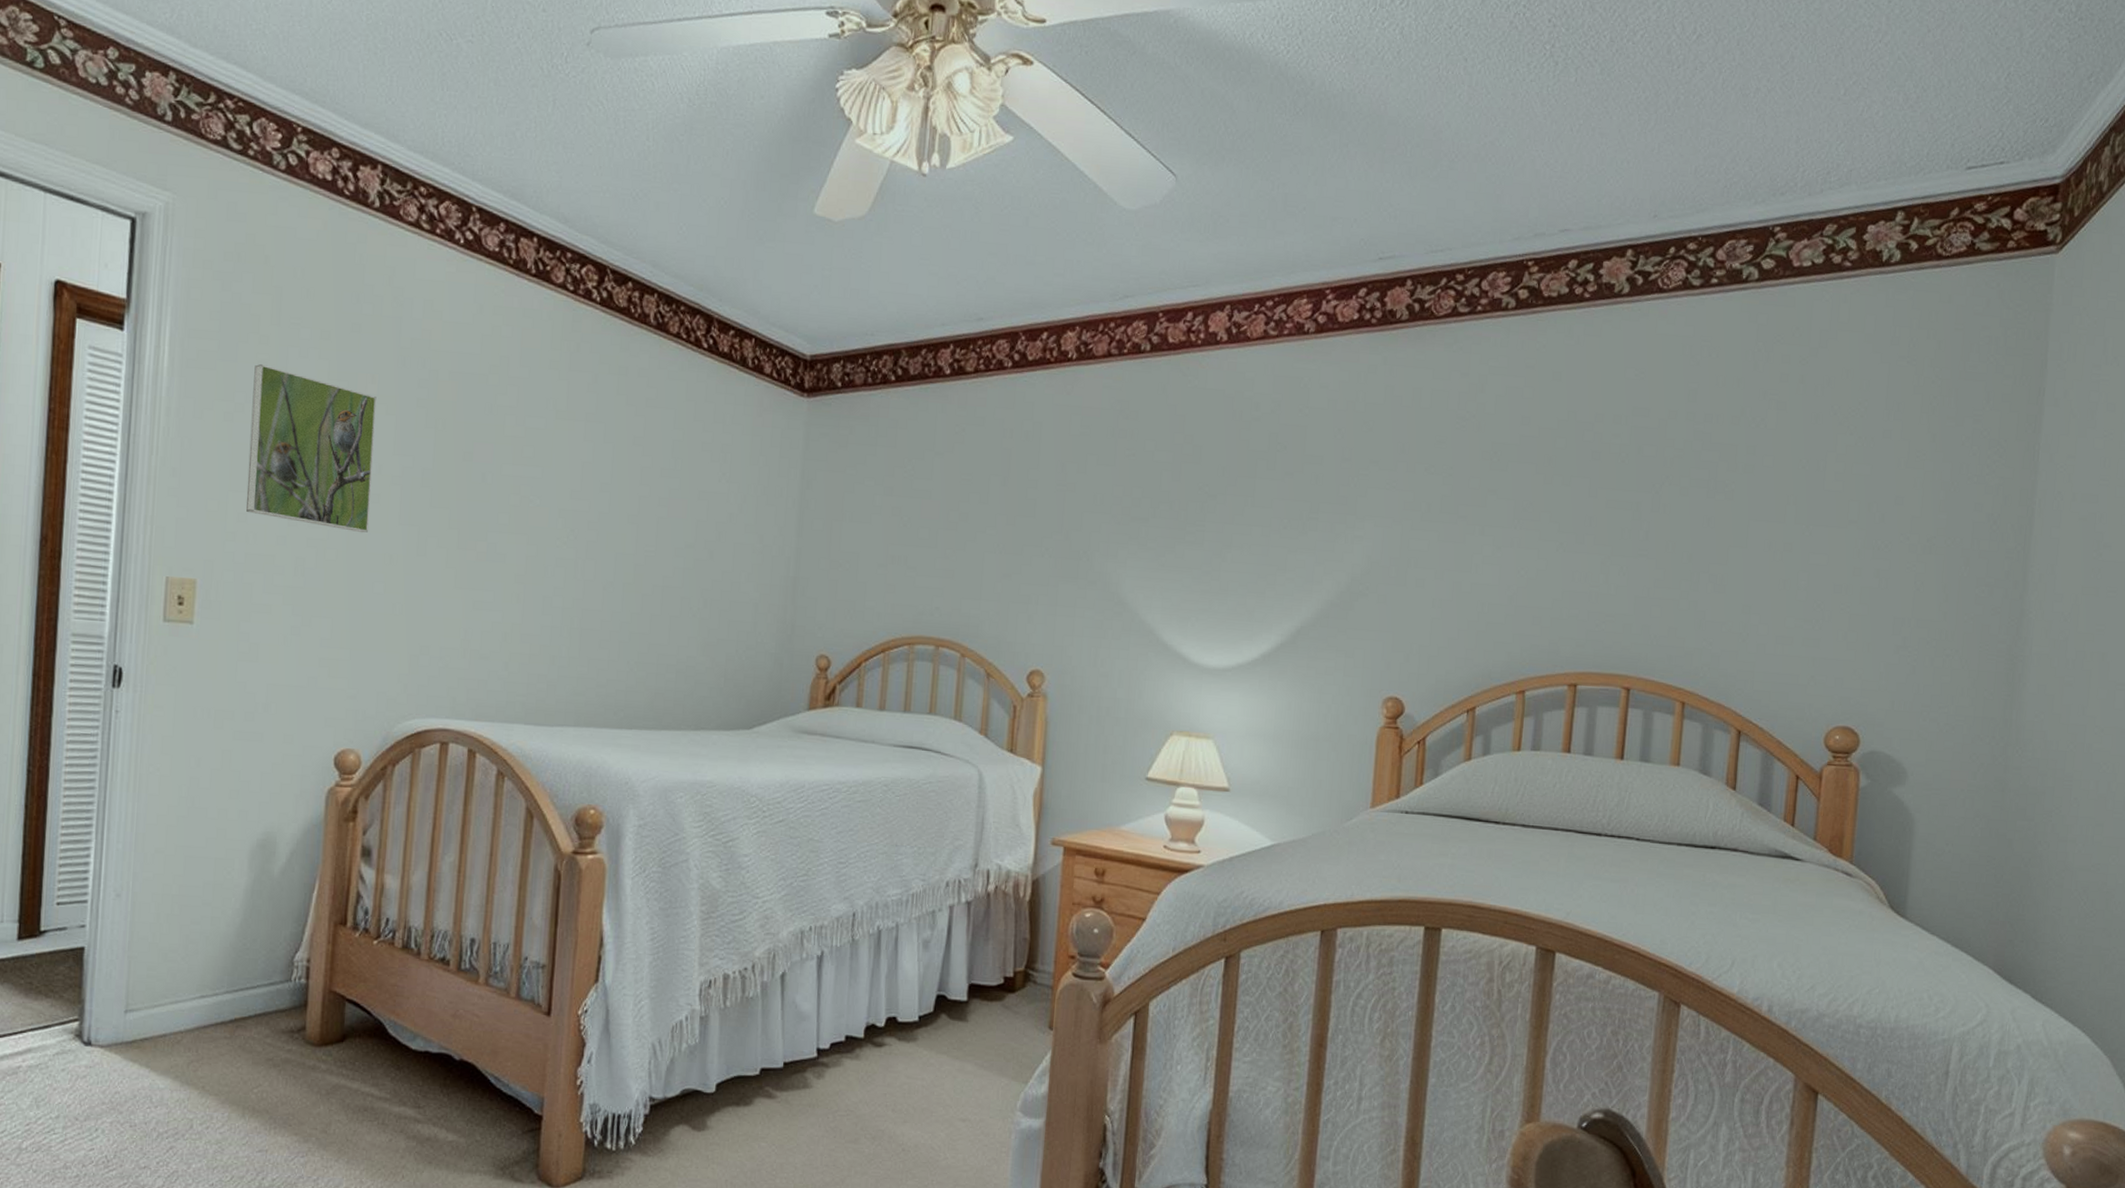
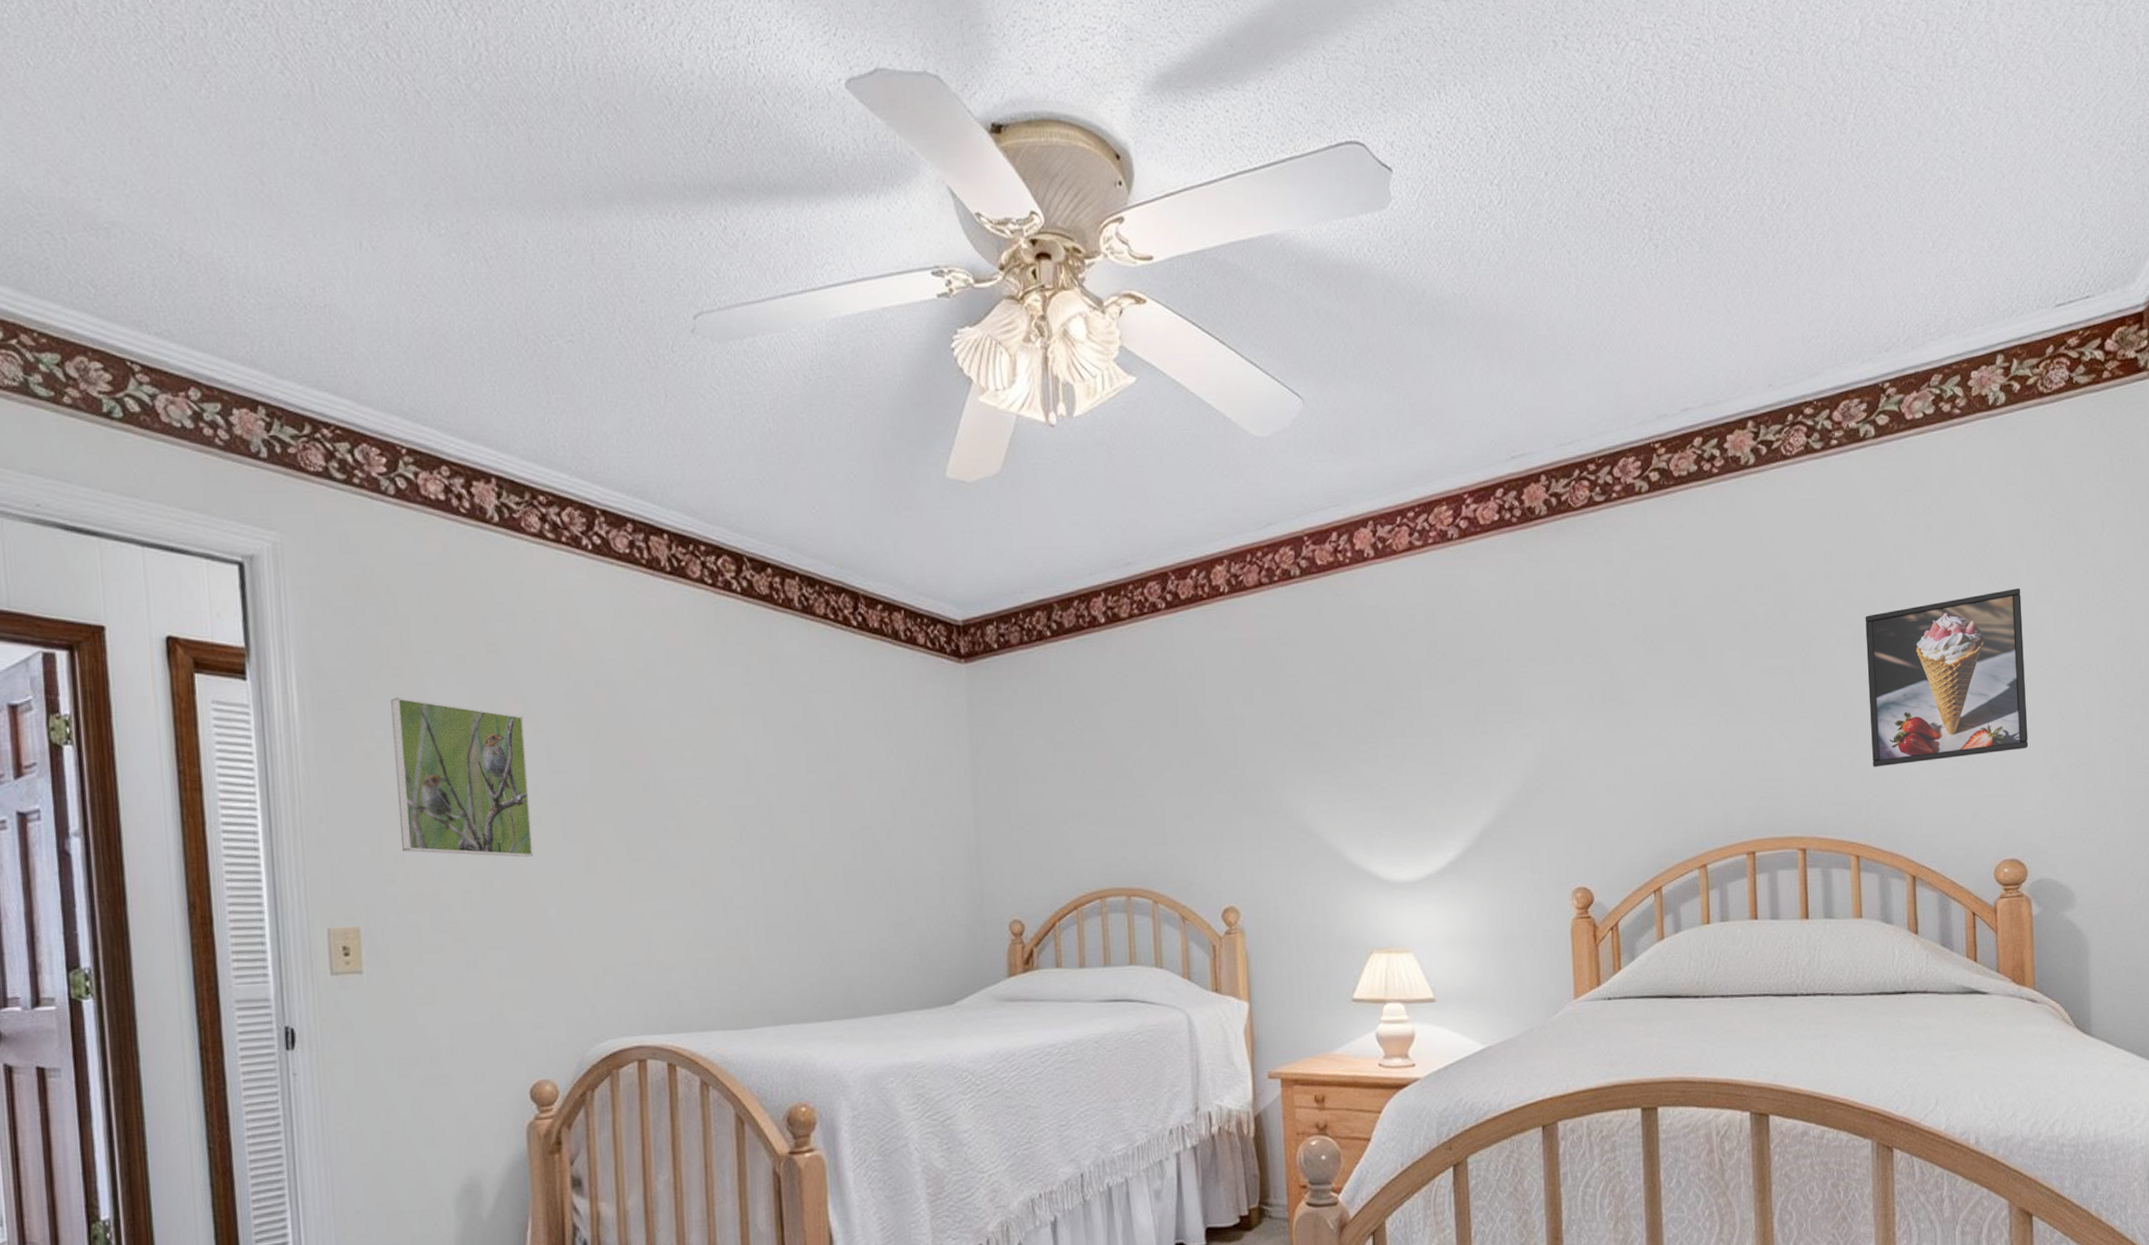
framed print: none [1711,451,1891,617] -> present [1865,588,2029,767]

